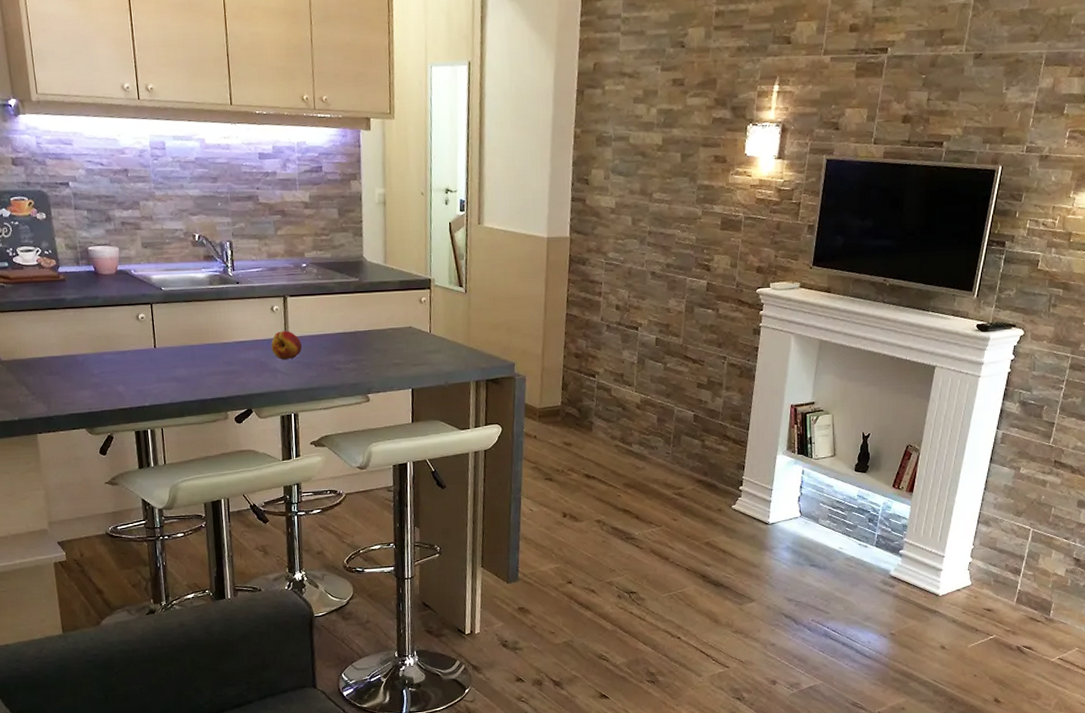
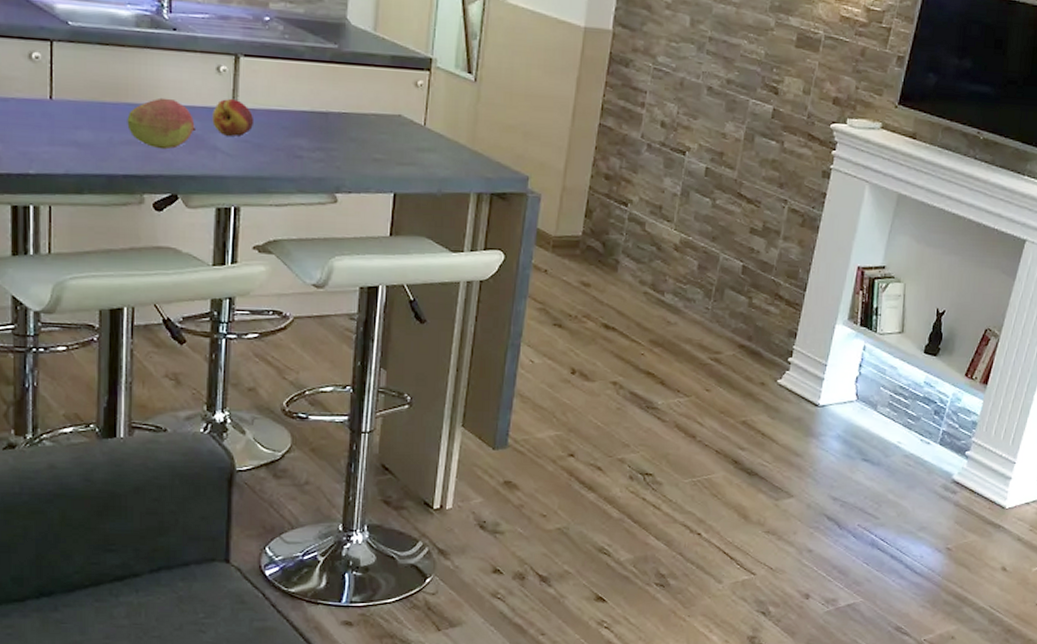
fruit: none [210,336,261,376] -> present [127,97,197,150]

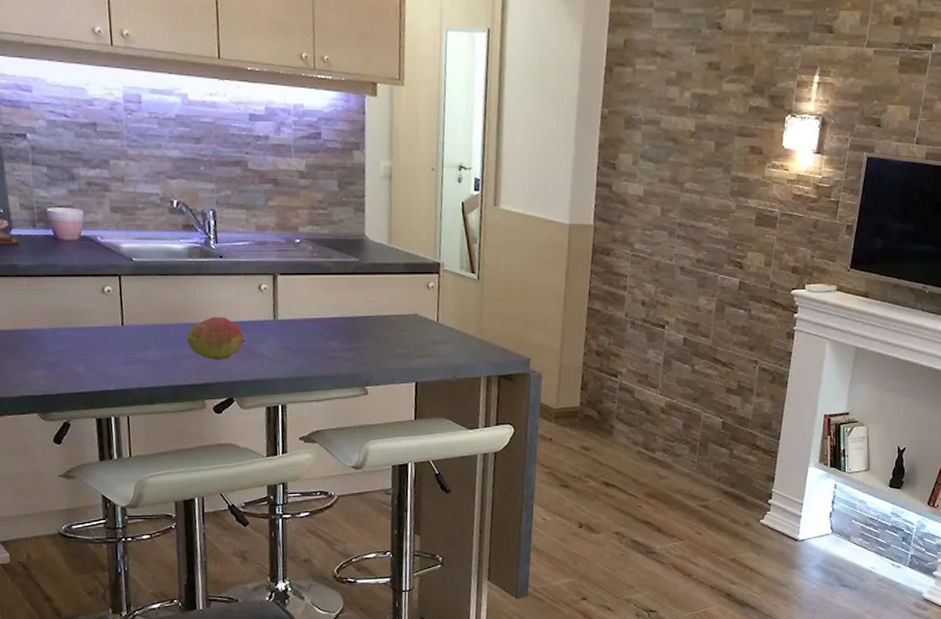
fruit: present [212,98,255,137] -> none [257,312,293,344]

